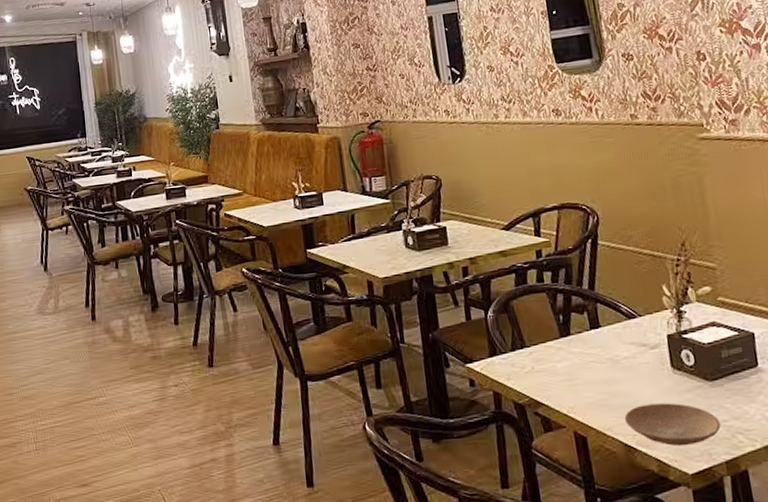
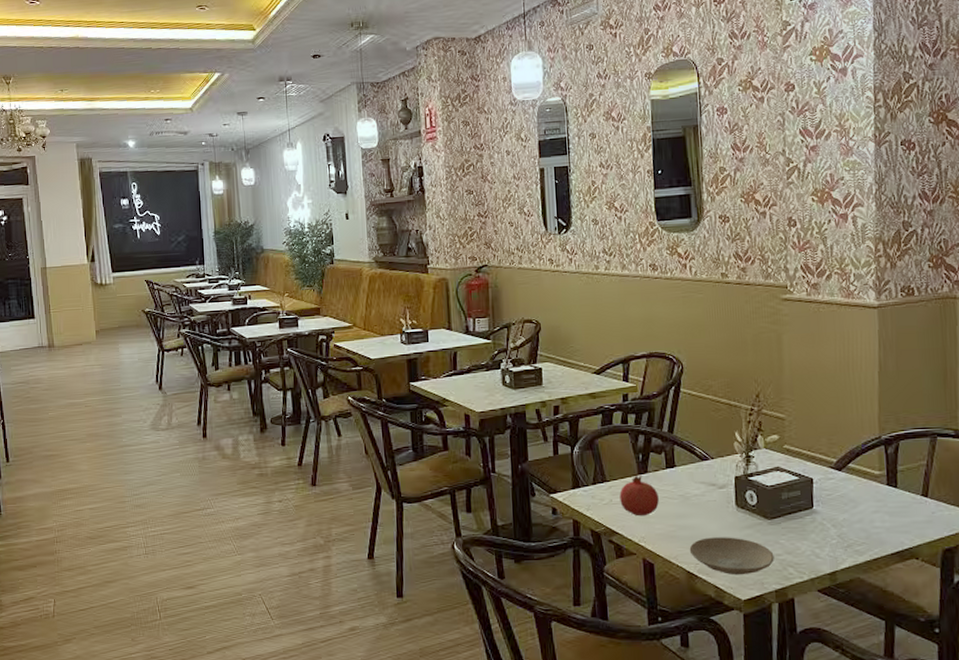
fruit: none [541,338,586,384] -> present [619,475,659,516]

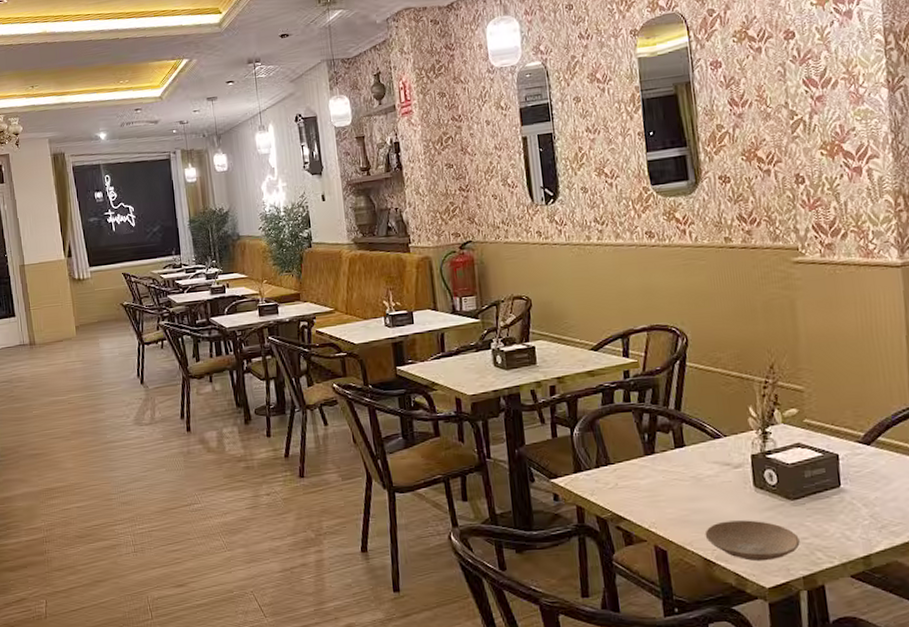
fruit: present [619,475,659,516] -> none [625,456,669,501]

